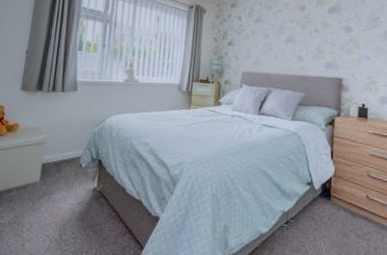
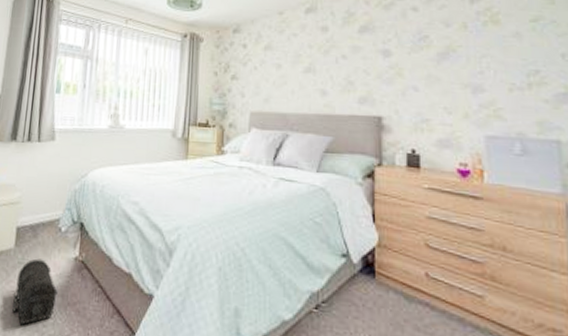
treasure chest: none [37,190,78,245] -> present [11,258,58,326]

